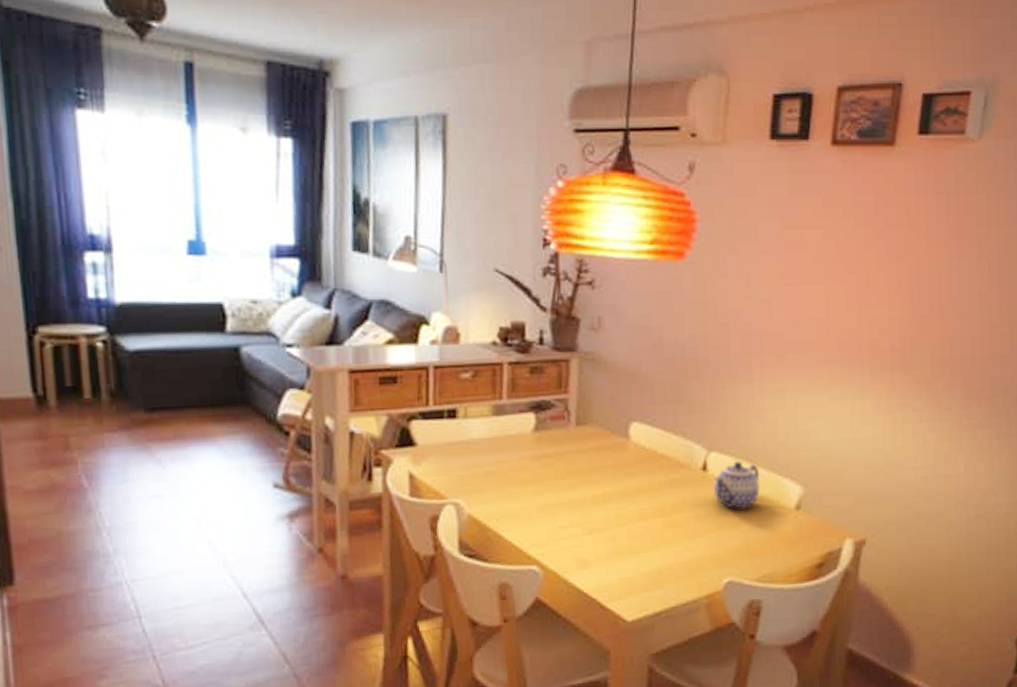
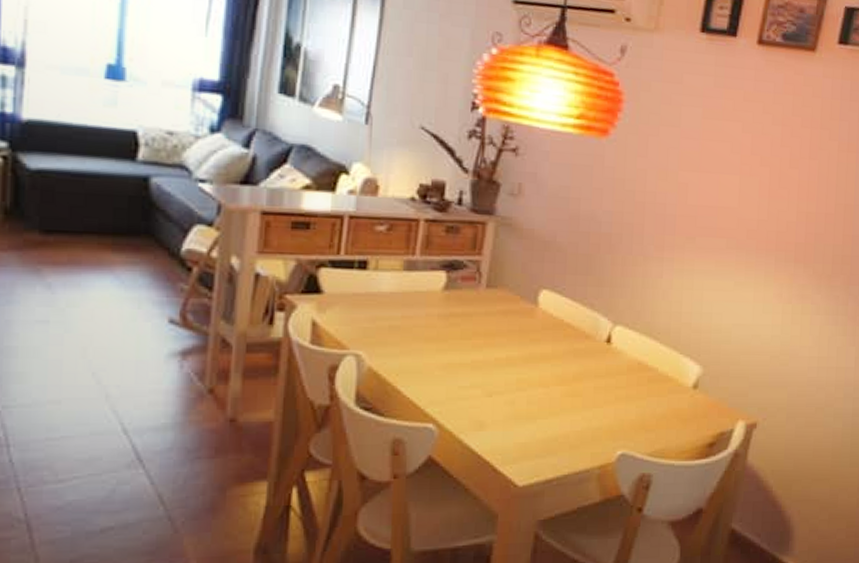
teapot: present [714,461,760,509] -> none [616,336,661,384]

